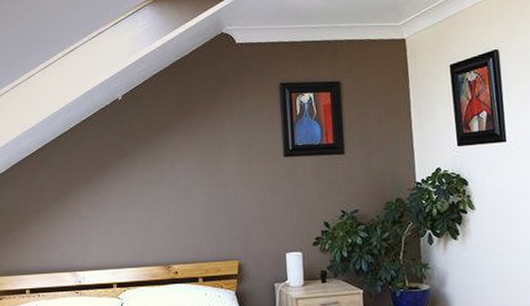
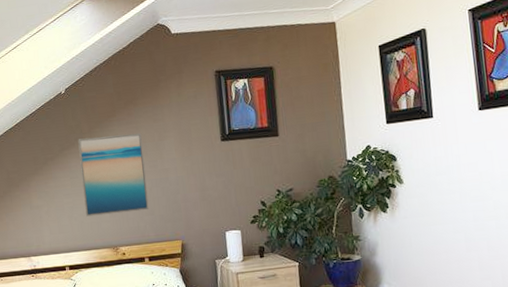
wall art: none [133,144,205,231] -> present [78,132,149,217]

